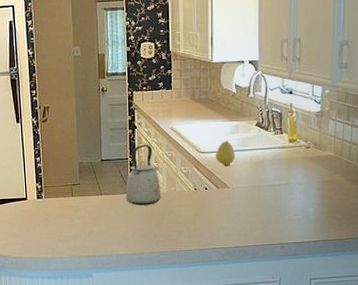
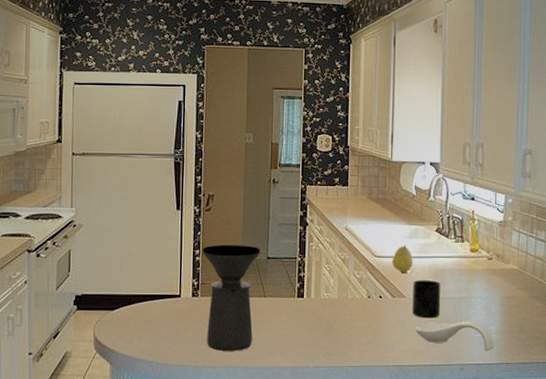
coffee maker: none [42,150,95,244] -> present [202,244,261,351]
kettle: present [126,144,161,206] -> none [292,243,331,312]
mug: none [236,171,262,205] -> present [412,280,441,319]
spoon rest: none [239,205,312,231] -> present [416,321,494,352]

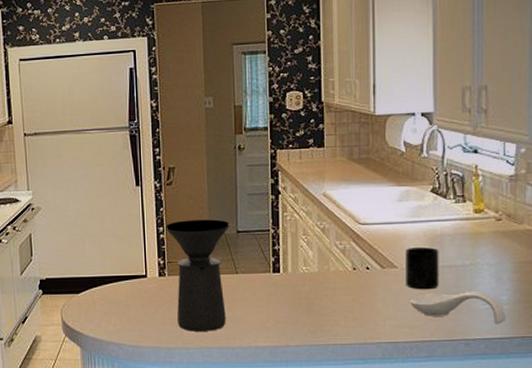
fruit: present [391,244,413,273] -> none [379,208,405,240]

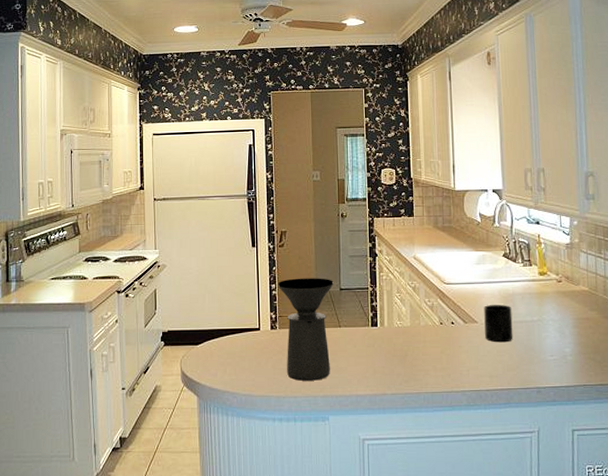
spoon rest: present [410,291,507,325] -> none [489,344,570,374]

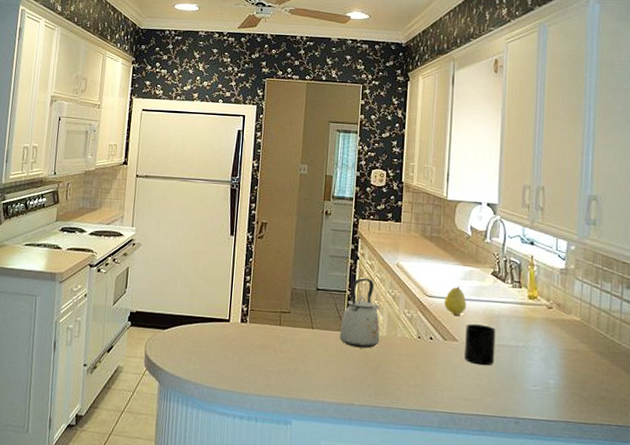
coffee maker: present [277,278,334,381] -> none [252,272,311,381]
kettle: none [366,273,405,340] -> present [339,277,380,349]
fruit: none [461,270,483,298] -> present [443,285,467,315]

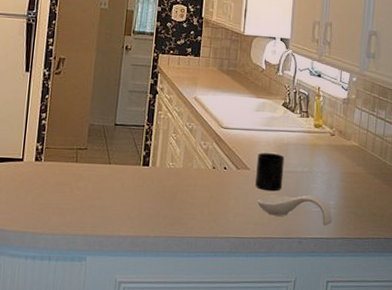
kettle: present [339,277,380,349] -> none [136,112,177,181]
fruit: present [443,285,467,315] -> none [238,117,259,145]
spoon rest: none [467,370,553,407] -> present [257,195,333,226]

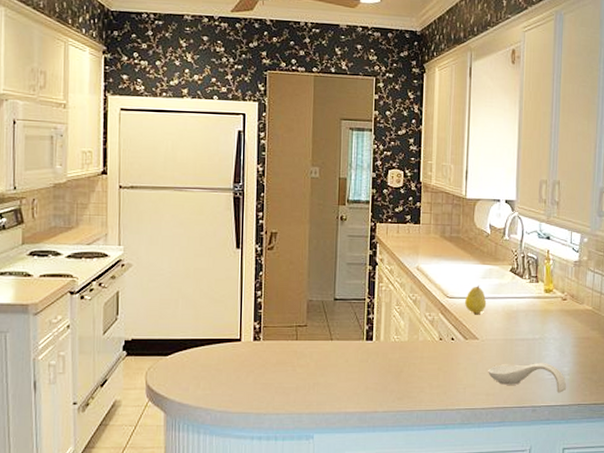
fruit: none [238,117,259,145] -> present [464,284,487,314]
mug: present [255,153,285,192] -> none [485,321,514,360]

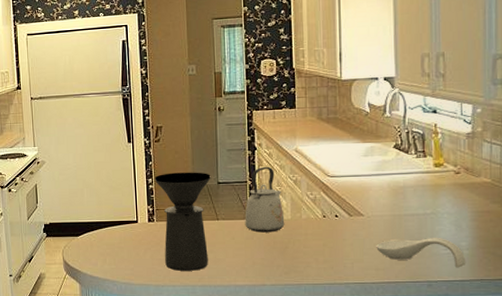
coffee maker: none [264,285,328,397] -> present [154,172,211,271]
kettle: none [360,284,402,355] -> present [245,166,285,233]
fruit: present [464,284,487,314] -> none [346,162,370,191]

